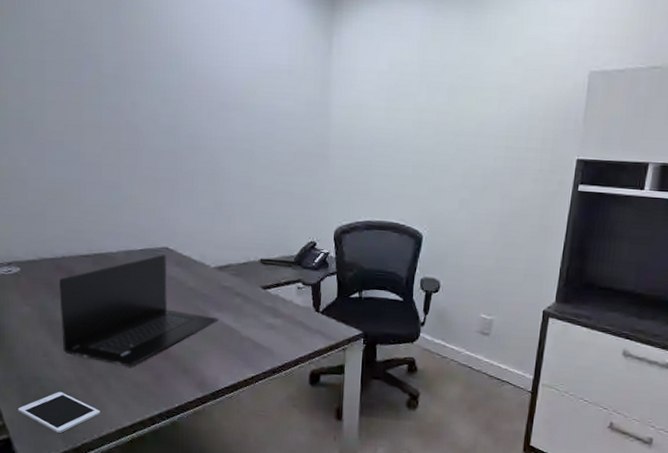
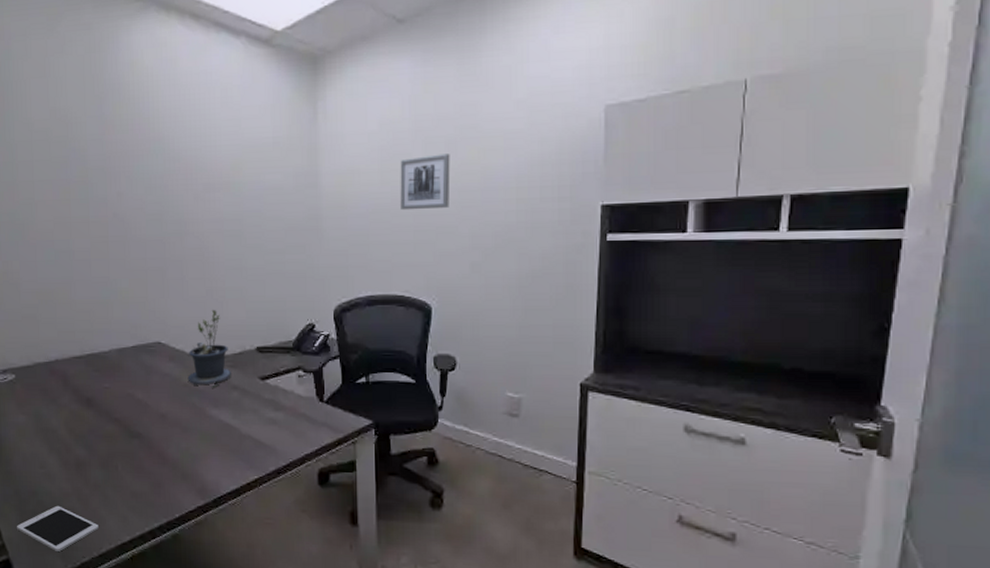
laptop: present [59,254,219,367] -> none [53,350,216,474]
potted plant: none [193,221,235,293] -> present [187,309,231,388]
wall art: none [402,98,451,148] -> present [400,154,450,211]

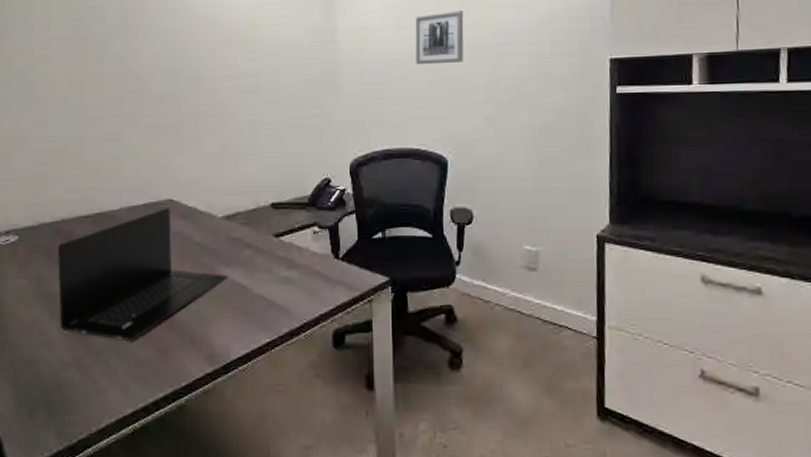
cell phone: present [16,505,99,553] -> none [9,376,99,429]
laptop: none [53,350,216,474] -> present [58,208,228,341]
potted plant: present [187,309,231,388] -> none [199,165,245,247]

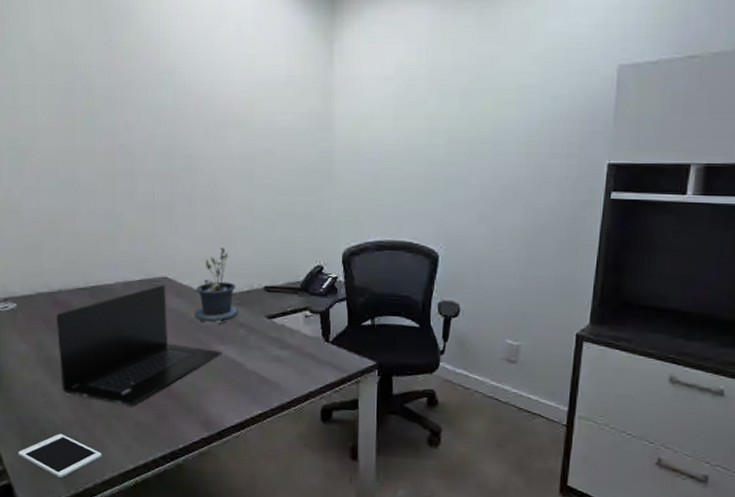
cell phone: none [9,376,99,429] -> present [18,433,102,479]
potted plant: none [199,165,245,247] -> present [194,247,238,325]
wall art: present [415,10,464,65] -> none [413,104,465,159]

